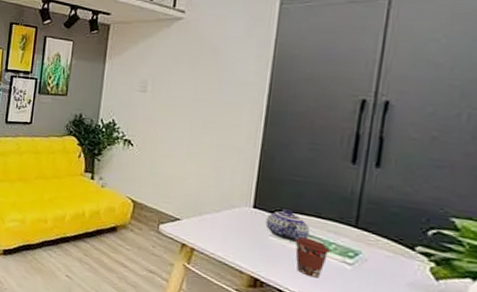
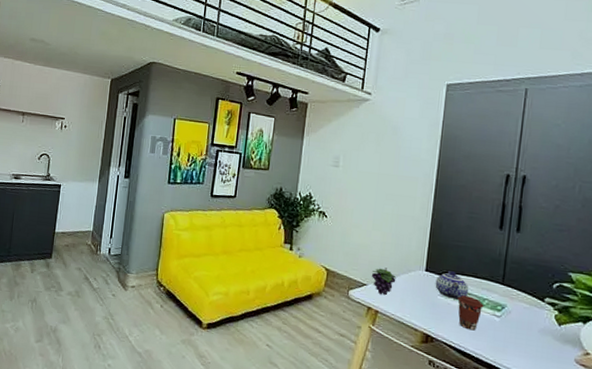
fruit: none [185,202,217,233] -> present [371,267,397,296]

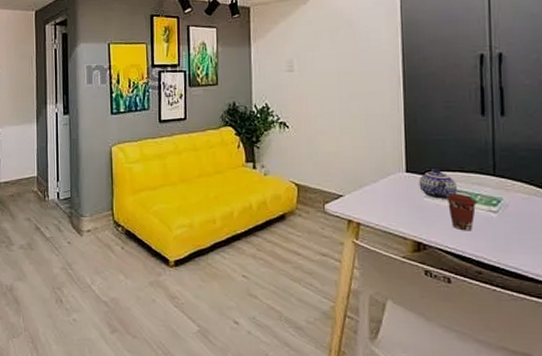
fruit: present [371,267,397,296] -> none [346,174,375,205]

